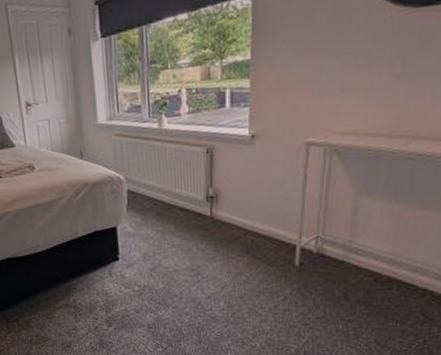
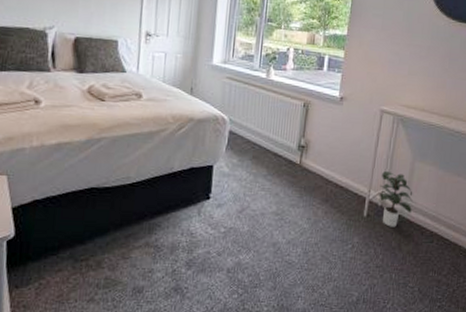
potted plant: none [313,212,359,275] -> present [379,170,413,227]

